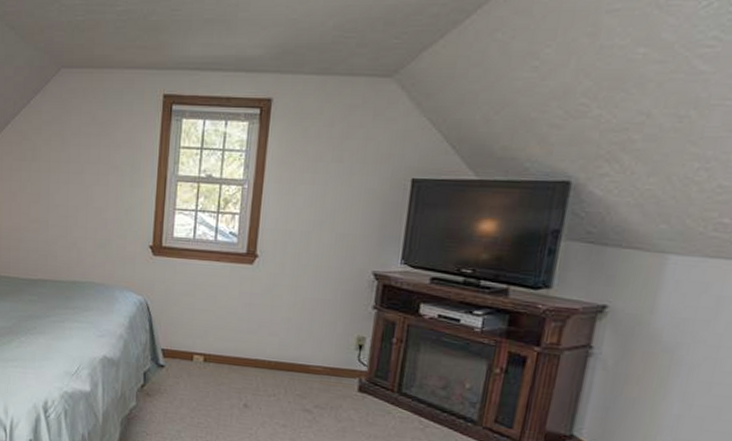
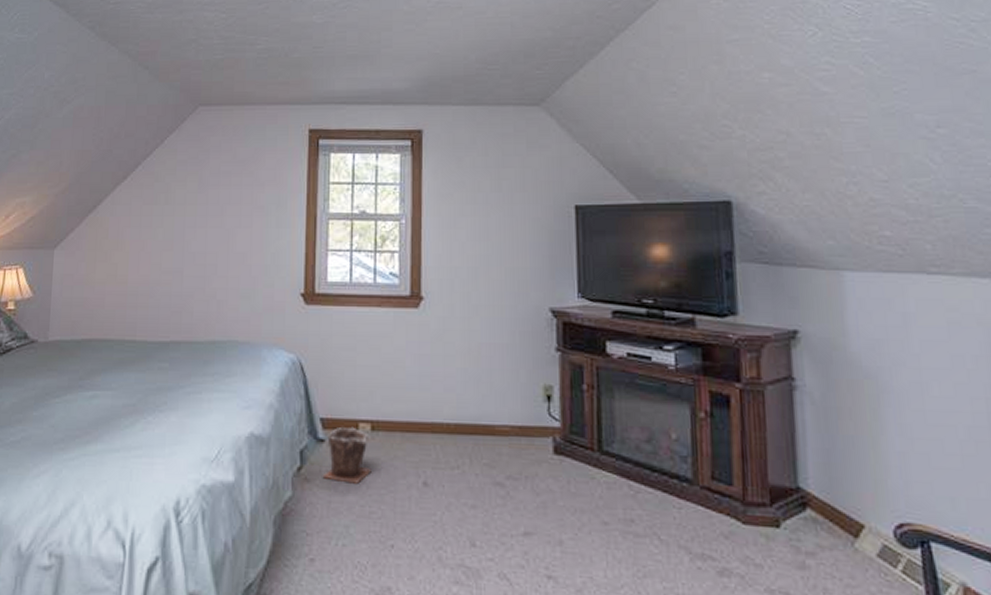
plant pot: none [161,357,202,401] -> present [322,428,372,484]

